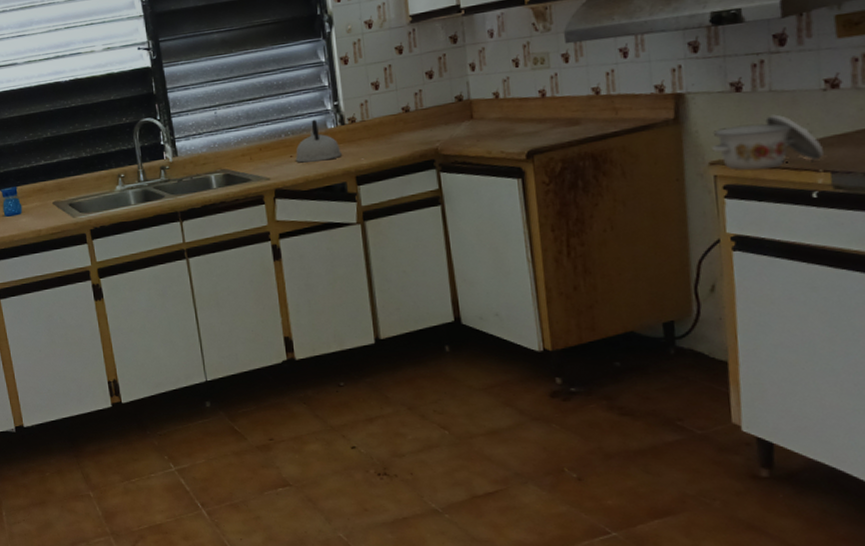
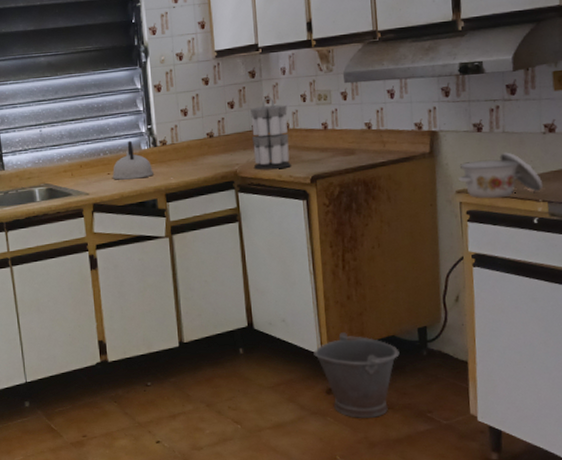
spice rack: none [452,64,503,147] -> present [250,97,291,171]
bucket: none [534,328,640,426] -> present [313,332,400,418]

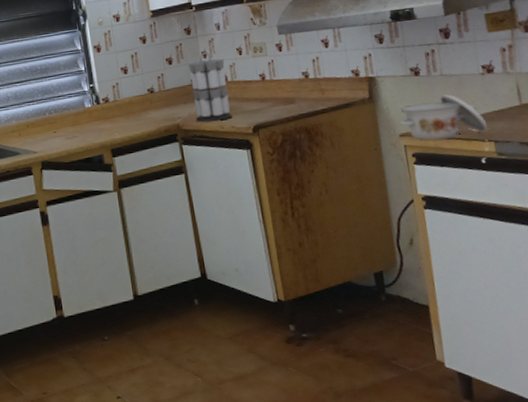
kettle: present [112,140,154,180] -> none [58,99,98,138]
bucket: present [313,332,400,418] -> none [269,280,358,368]

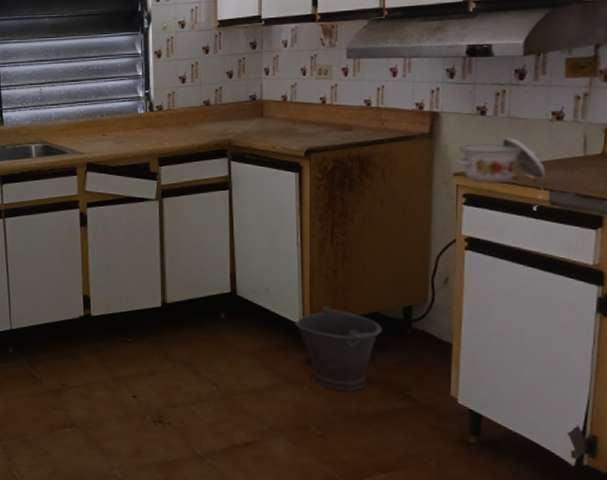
spice rack: present [188,52,233,123] -> none [248,69,286,141]
bucket: none [269,280,358,368] -> present [295,305,382,391]

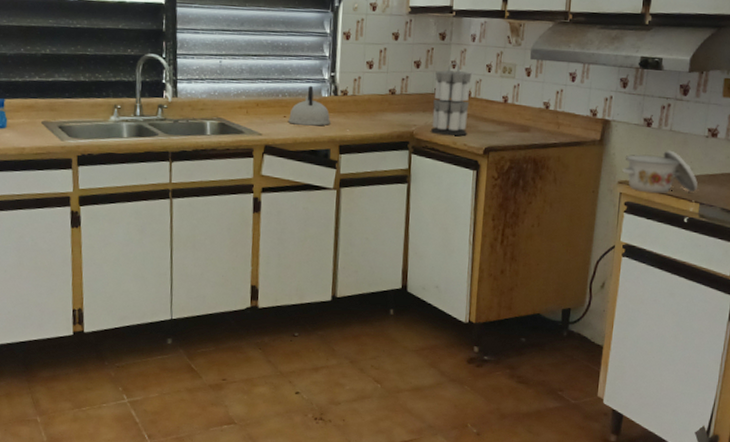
kettle: none [107,104,148,142] -> present [287,85,330,126]
spice rack: none [248,69,286,141] -> present [430,62,472,137]
bucket: present [295,305,382,391] -> none [461,305,542,391]

